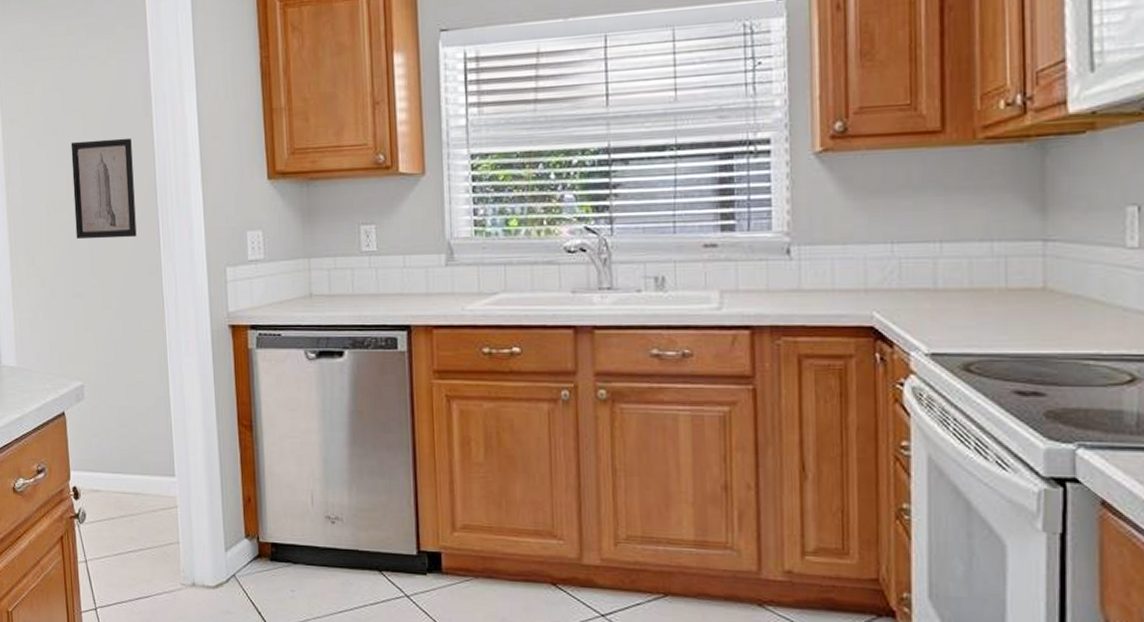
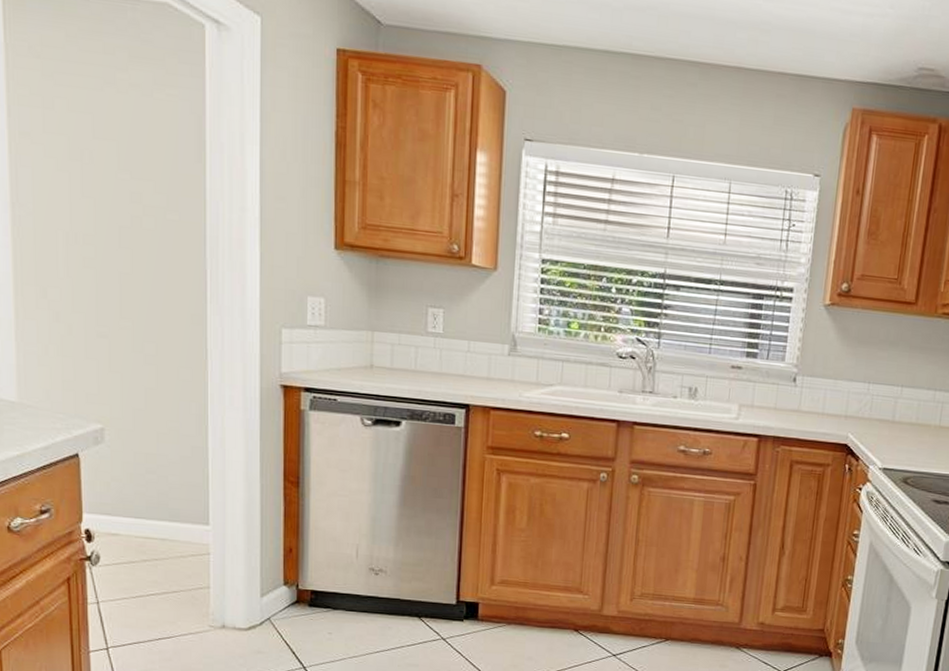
wall art: present [71,137,137,240] -> none [101,172,179,285]

